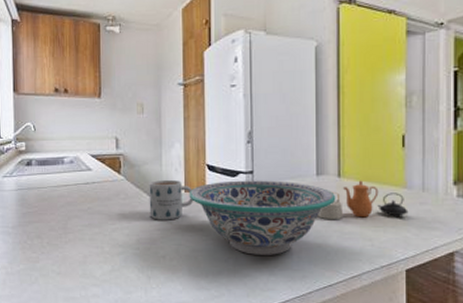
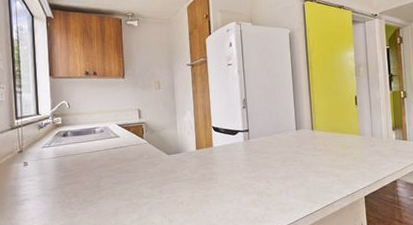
mug: present [149,179,194,220] -> none [167,140,204,174]
decorative bowl: present [189,180,336,255] -> none [199,136,312,195]
teapot: present [318,180,409,220] -> none [299,131,363,164]

